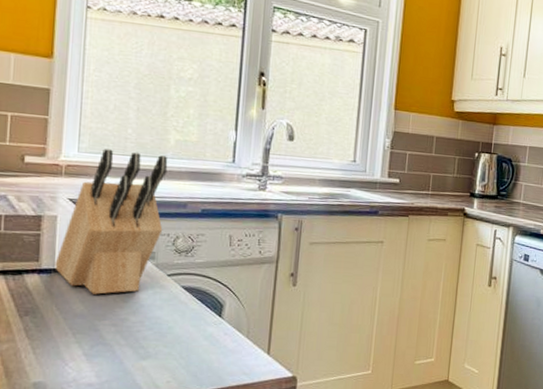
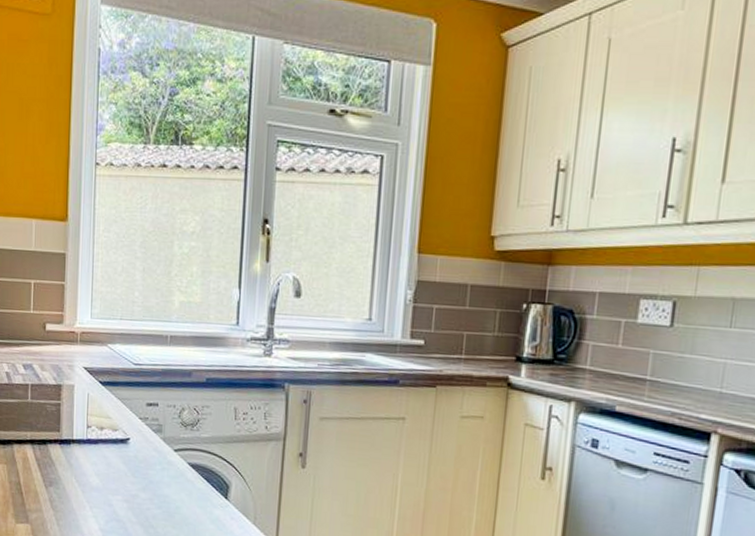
knife block: present [55,149,168,295] -> none [73,314,173,468]

